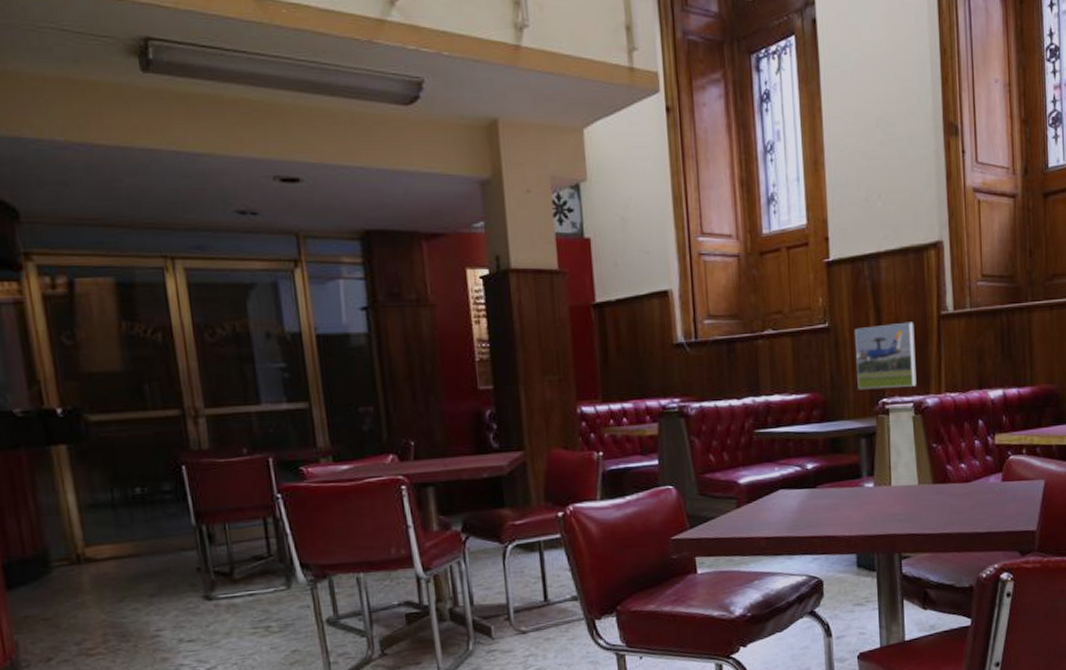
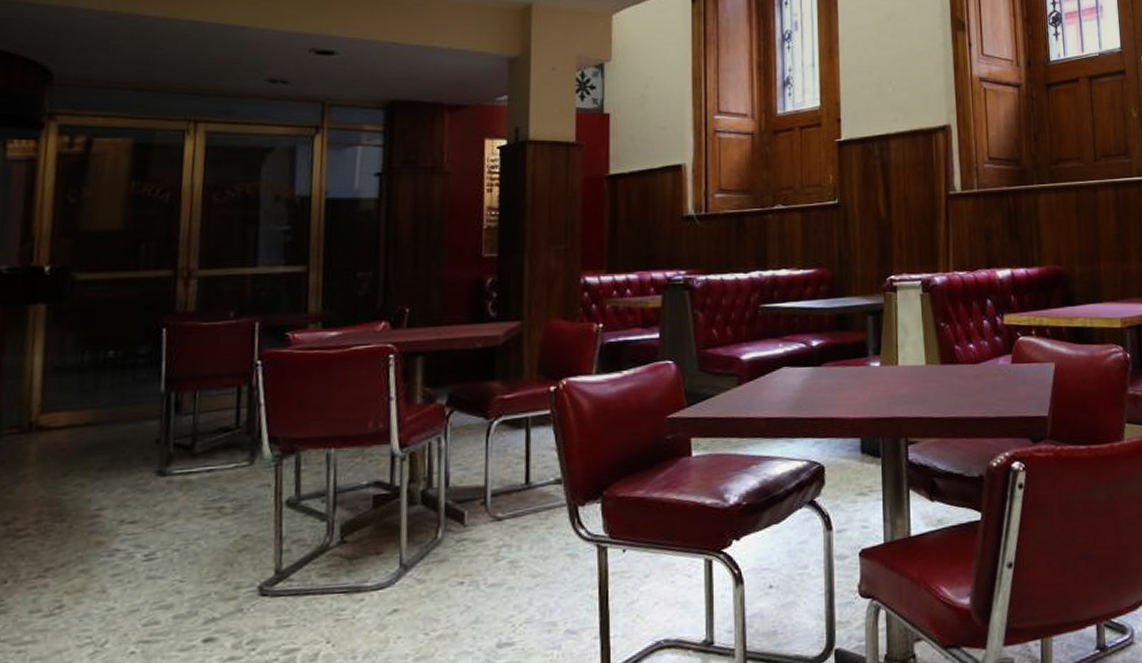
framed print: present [855,322,917,390] -> none [864,200,925,267]

